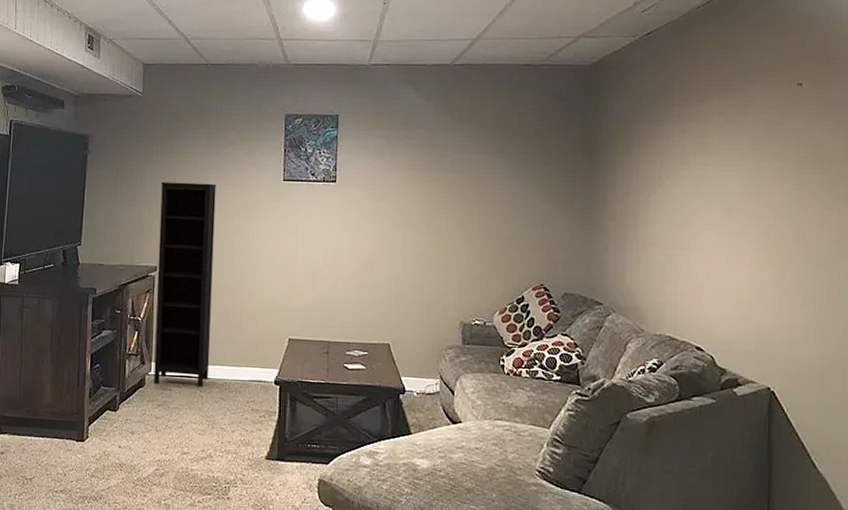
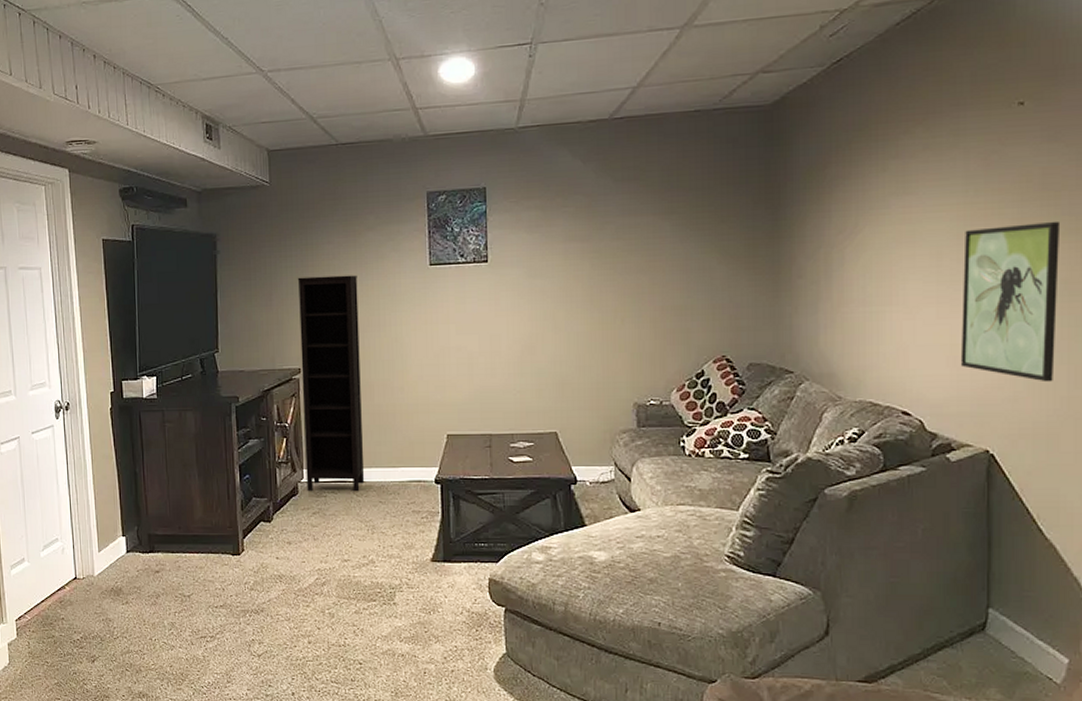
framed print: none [746,188,831,330] -> present [960,221,1059,382]

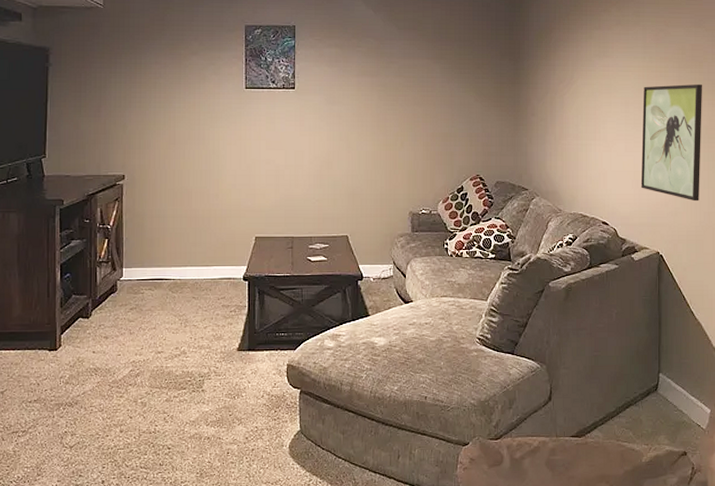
bookcase: present [297,275,365,492] -> none [125,92,181,289]

